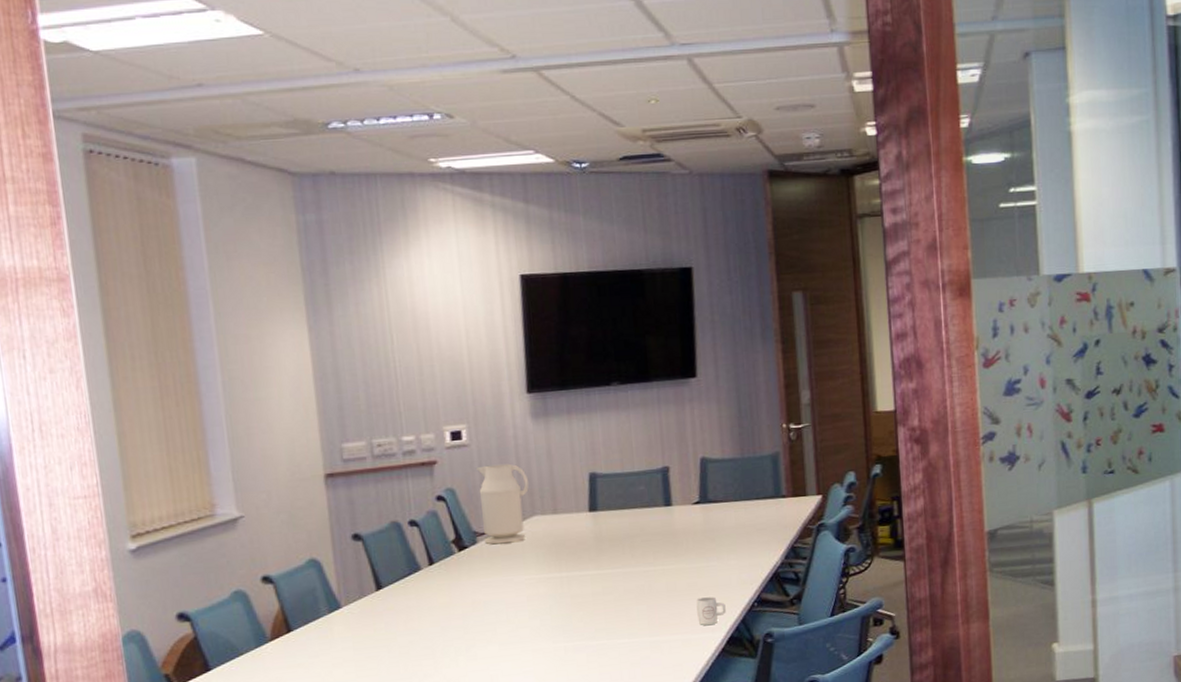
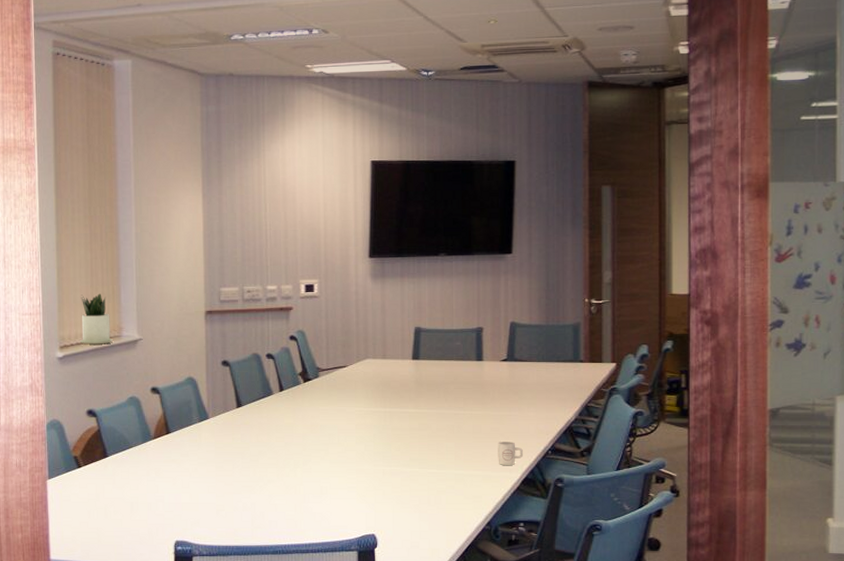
planter: none [154,462,205,530] -> present [80,293,114,345]
water jug: present [476,463,529,545] -> none [324,314,365,380]

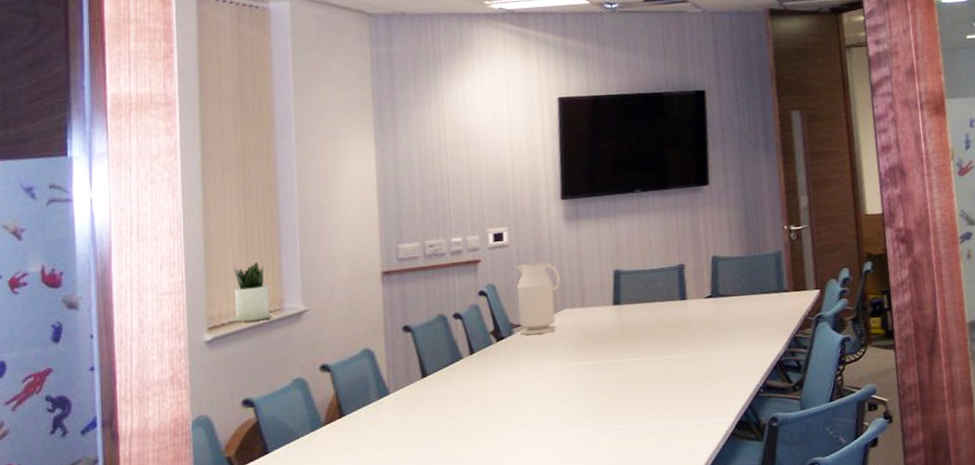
water jug: none [324,314,365,380] -> present [515,262,561,336]
mug: present [498,442,523,466] -> none [708,383,735,411]

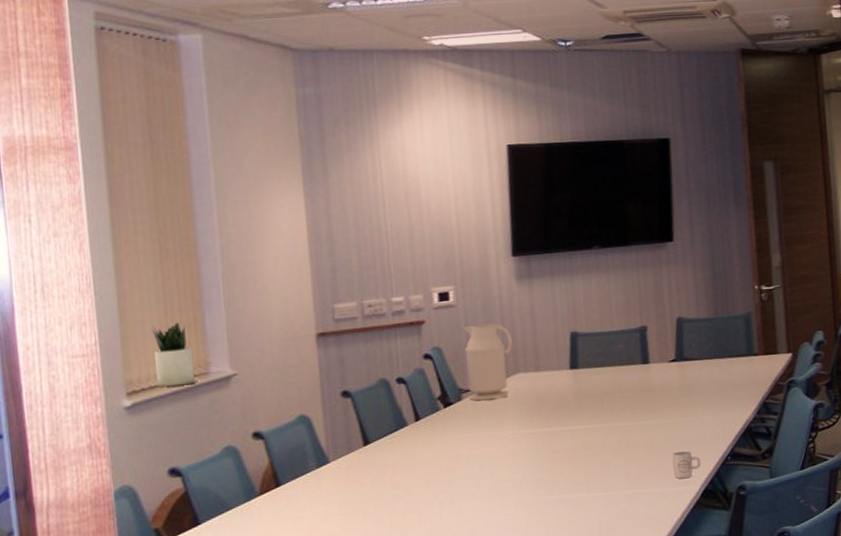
mug: none [708,383,735,411] -> present [672,451,701,479]

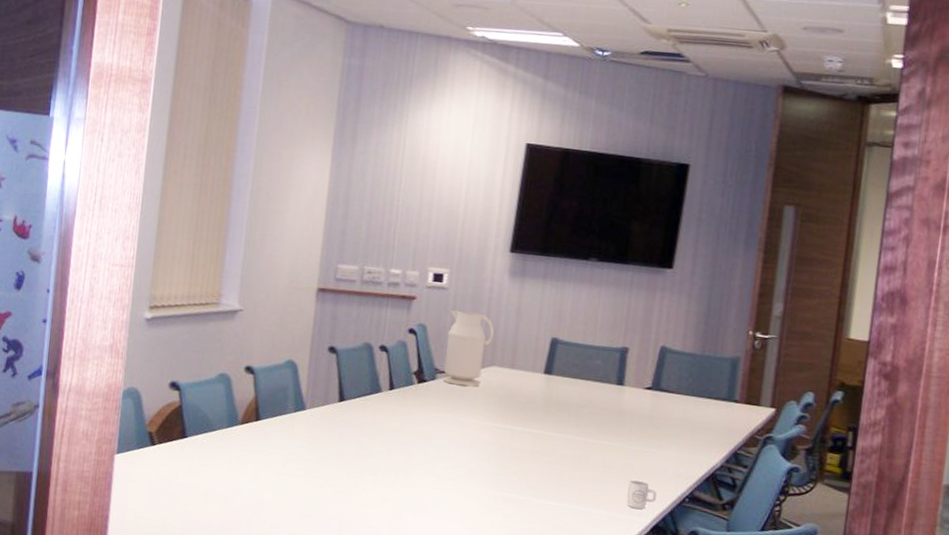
planter: present [151,322,200,388] -> none [172,251,211,311]

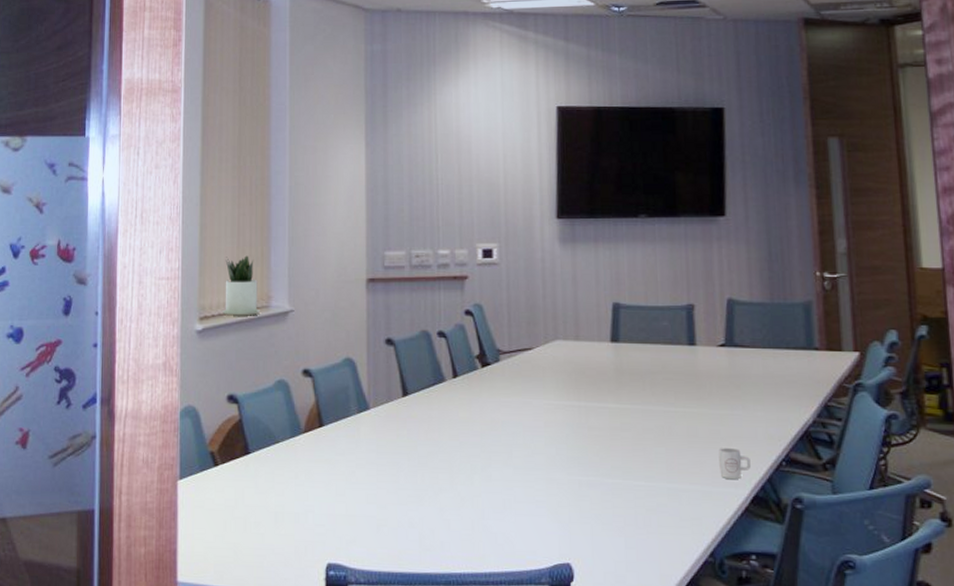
planter: none [172,251,211,311] -> present [222,255,261,316]
water jug: present [442,310,495,387] -> none [504,285,554,365]

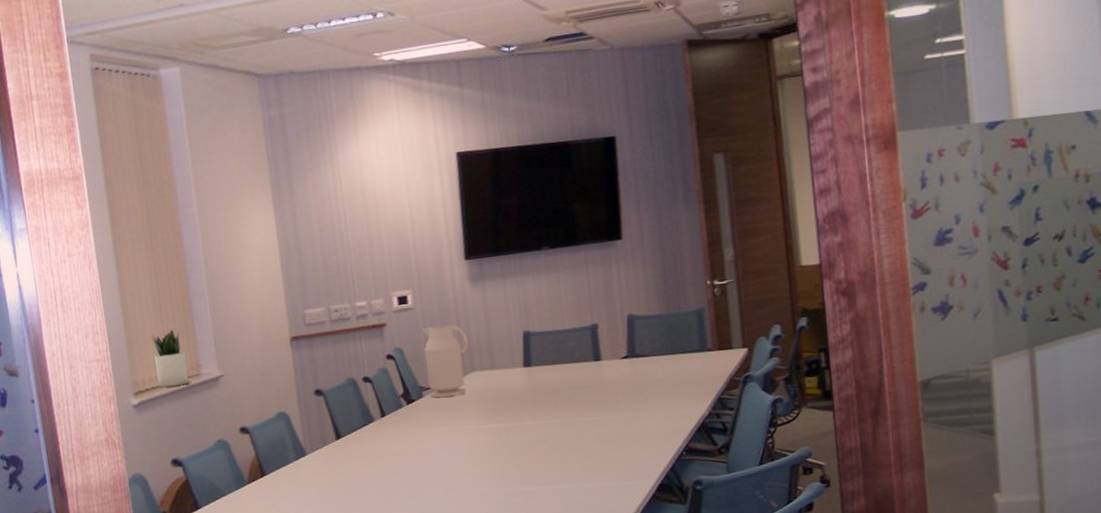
water jug: none [504,285,554,365] -> present [421,324,469,398]
mug: present [719,448,751,480] -> none [626,446,656,474]

